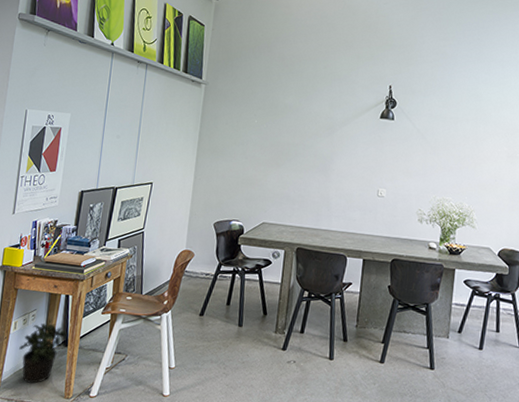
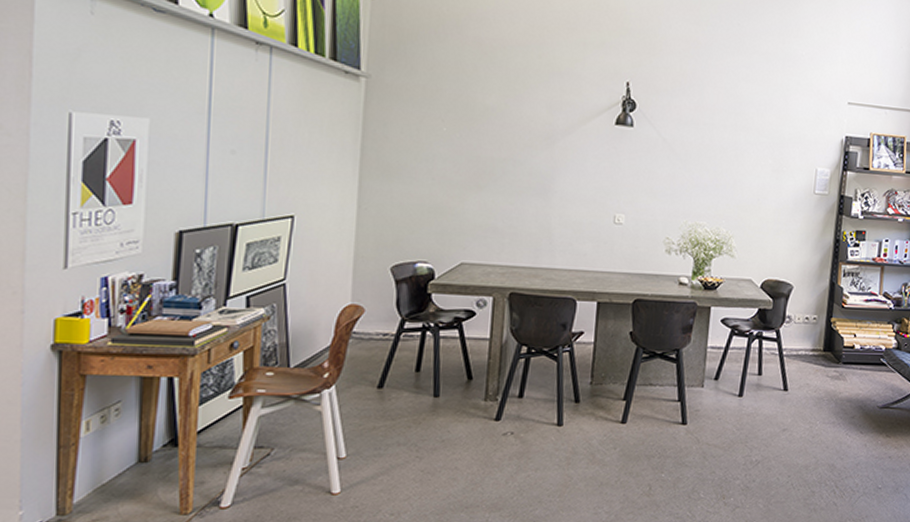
potted plant: present [19,320,67,384] -> none [98,413,176,503]

